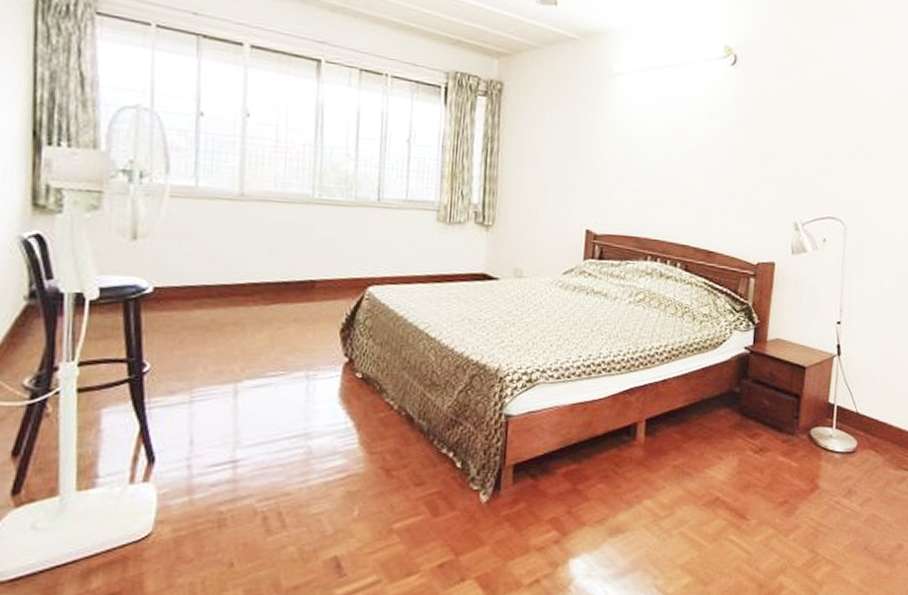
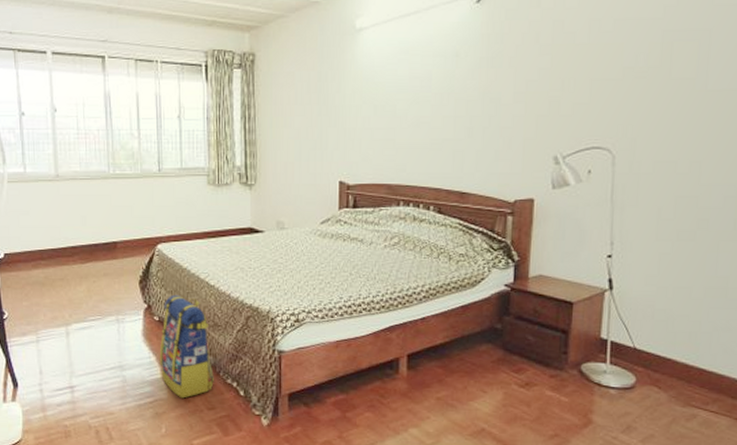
backpack: none [358,347,426,473] -> present [159,294,214,399]

